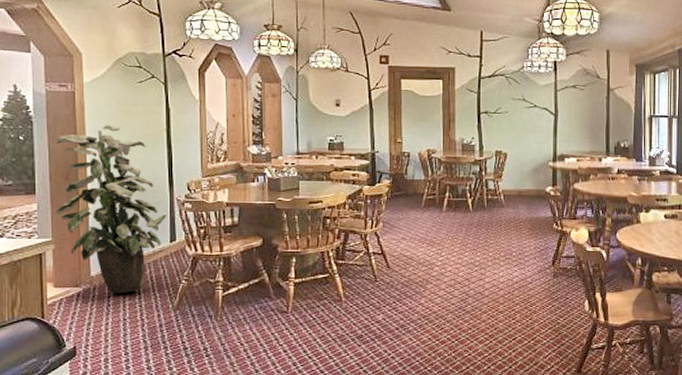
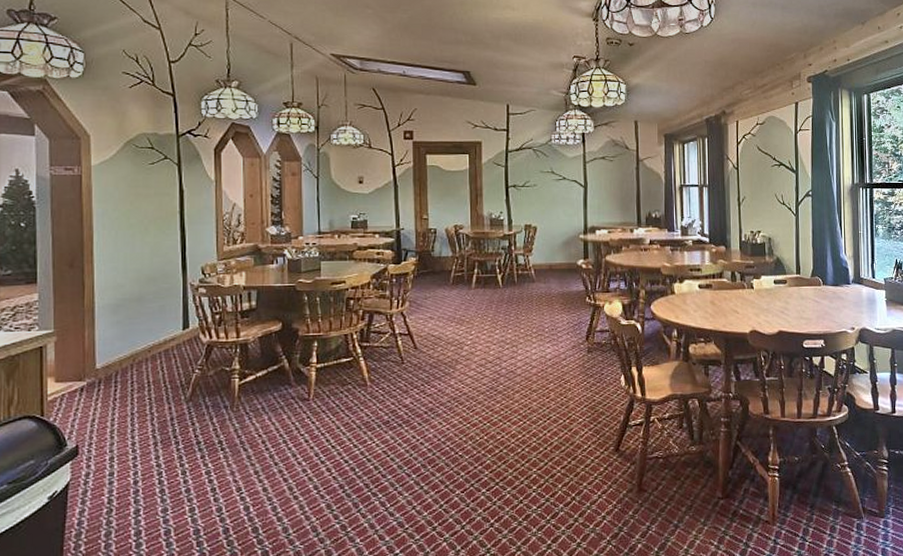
indoor plant: present [55,125,167,294] -> none [58,209,179,387]

